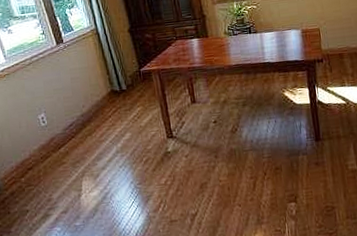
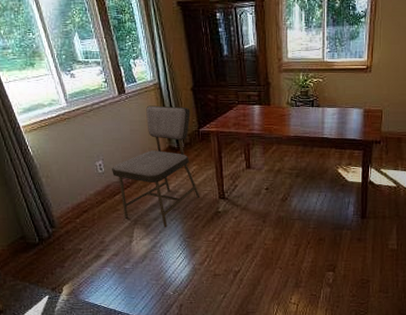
dining chair: none [55,49,148,177] -> present [112,105,201,228]

